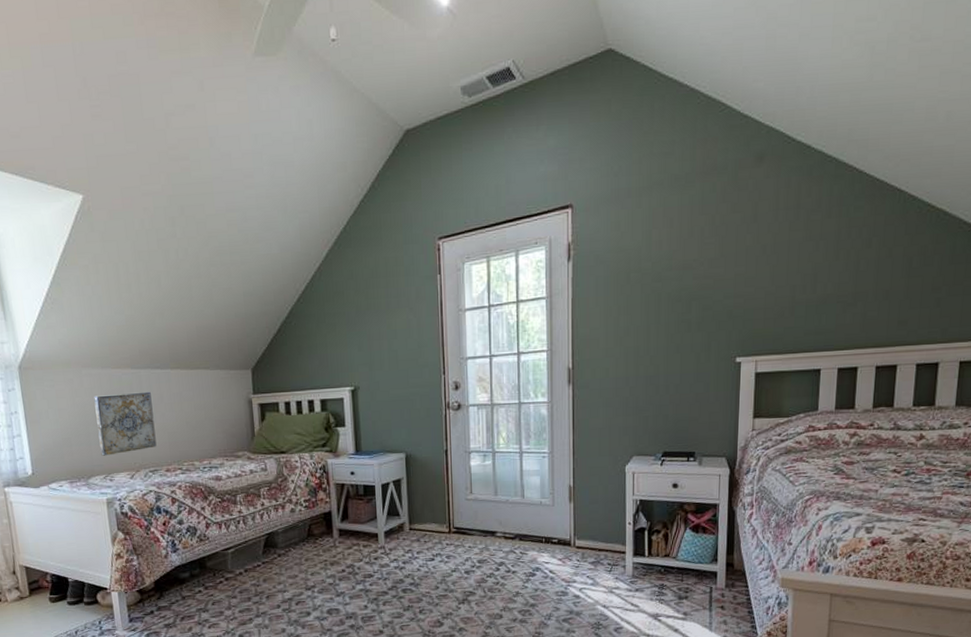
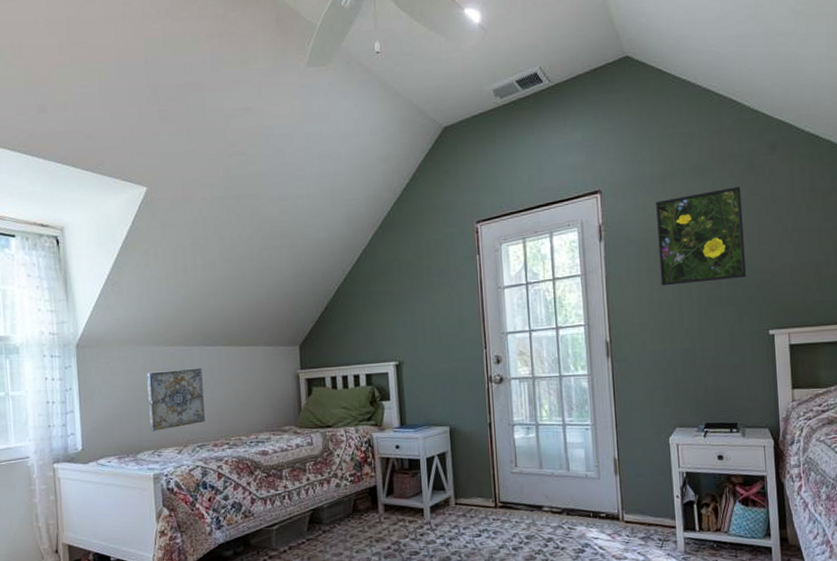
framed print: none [628,202,721,310] -> present [655,186,746,286]

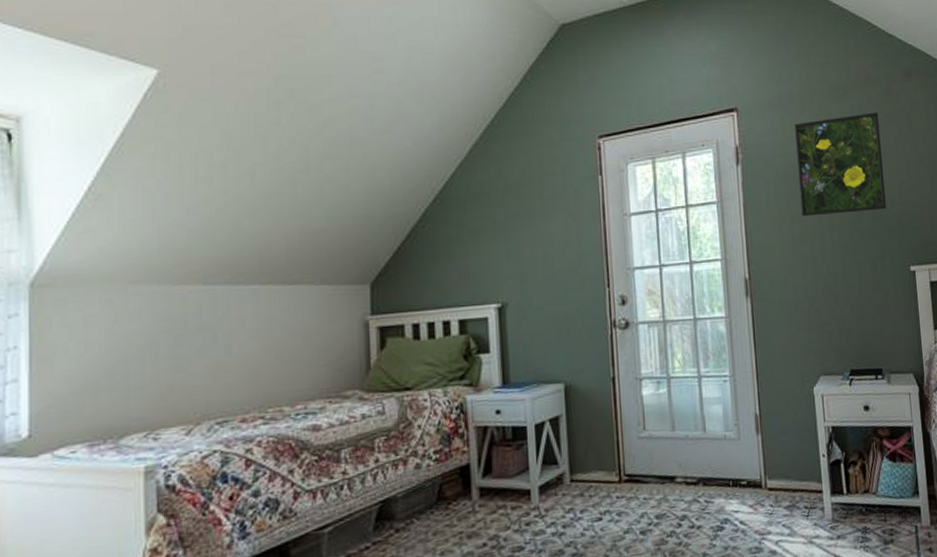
wall art: present [147,367,205,431] -> none [142,314,230,405]

